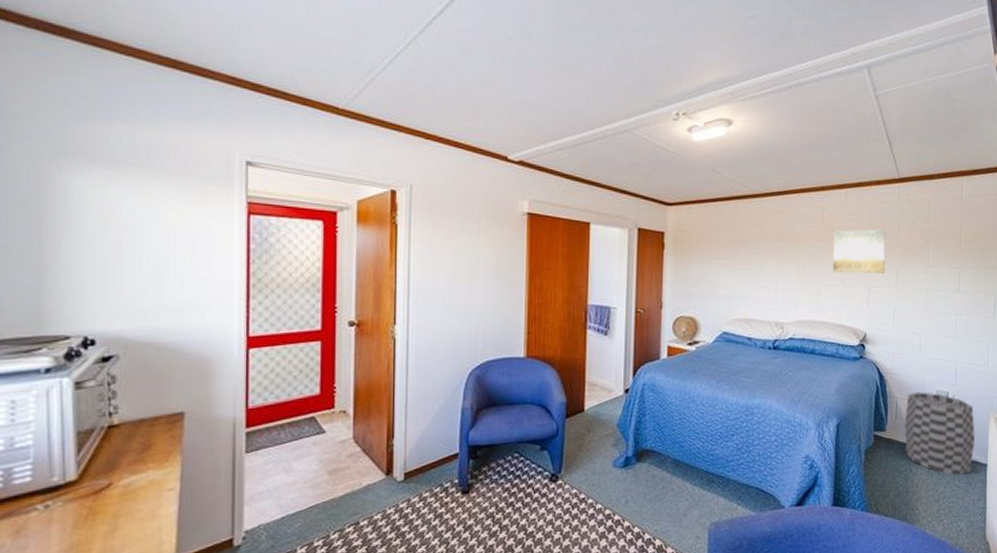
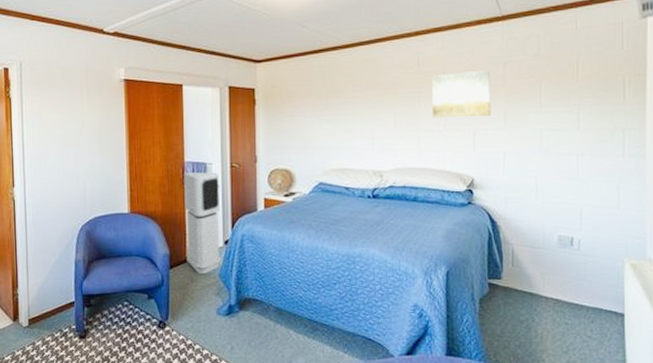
air purifier: none [585,316,624,424] -> present [184,172,222,274]
trash can: present [904,392,975,476] -> none [522,237,607,326]

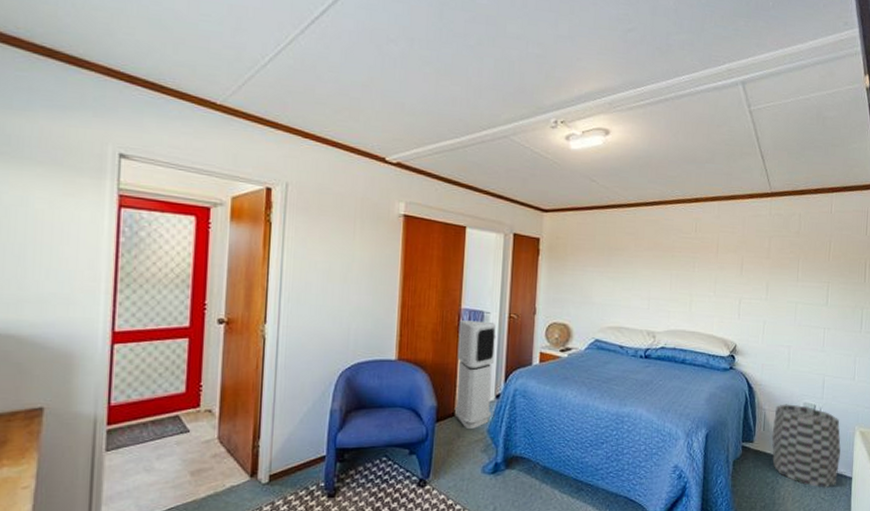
wall art: present [431,69,491,118] -> none [705,241,757,287]
trash can: none [522,237,607,326] -> present [771,404,841,488]

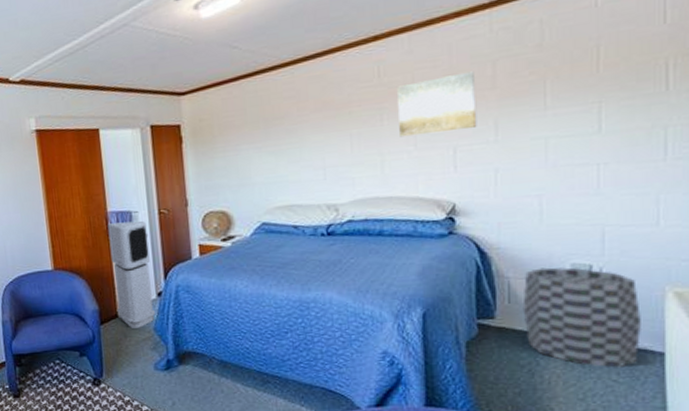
wall art: none [705,241,757,287] -> present [396,71,477,138]

